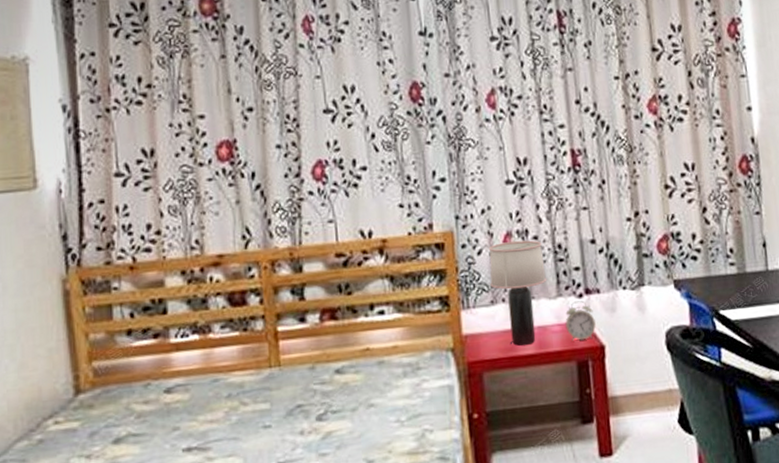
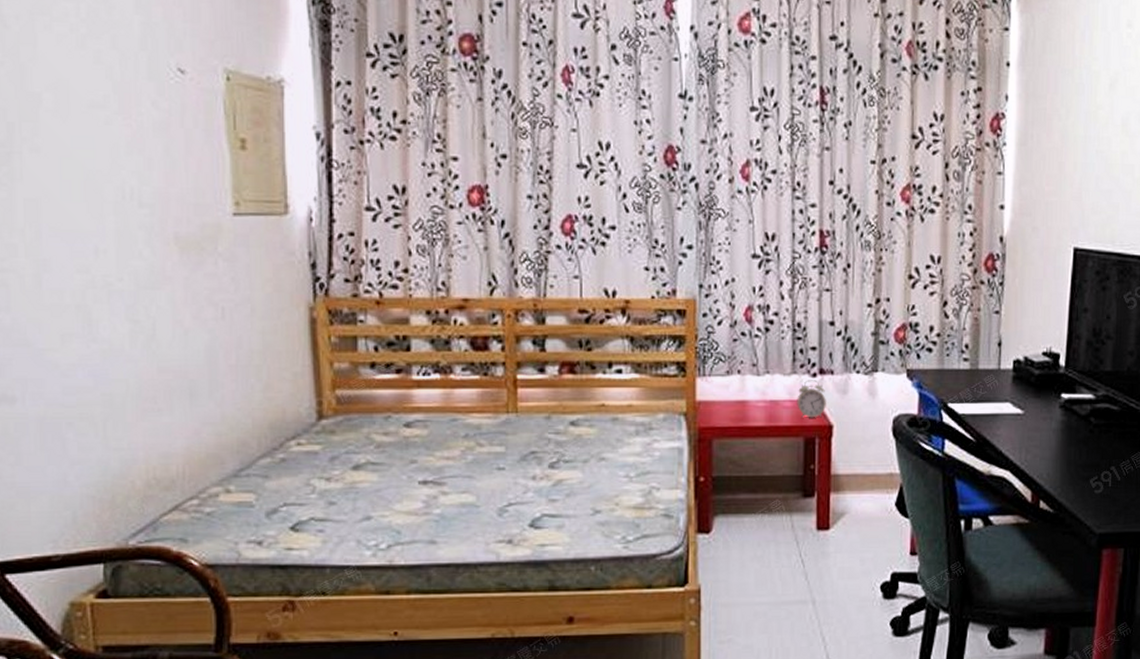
table lamp: present [488,240,547,347] -> none [727,315,784,418]

